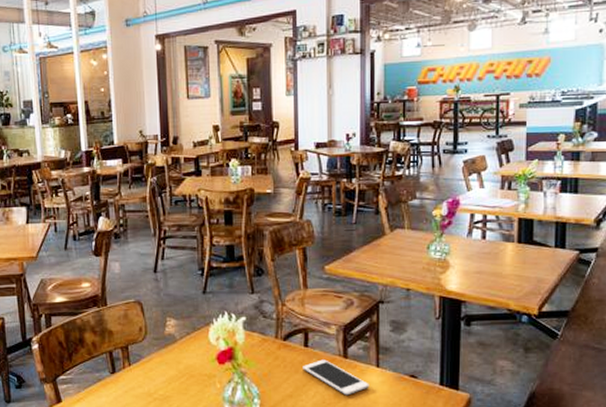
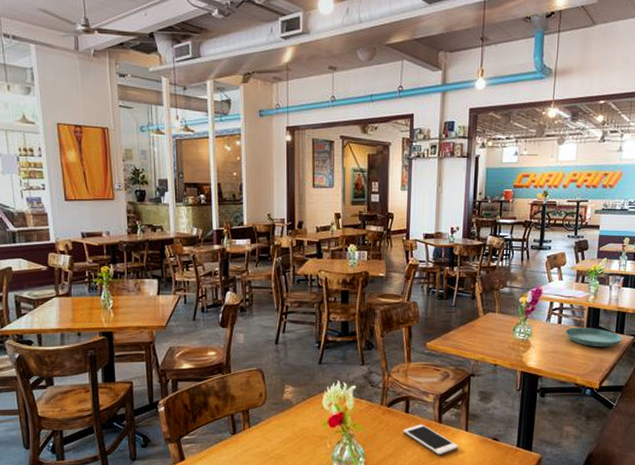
saucer: none [491,242,564,266] -> present [565,327,622,348]

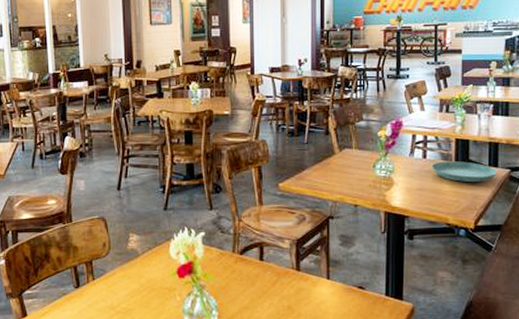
cell phone: present [403,424,459,455] -> none [258,272,320,307]

